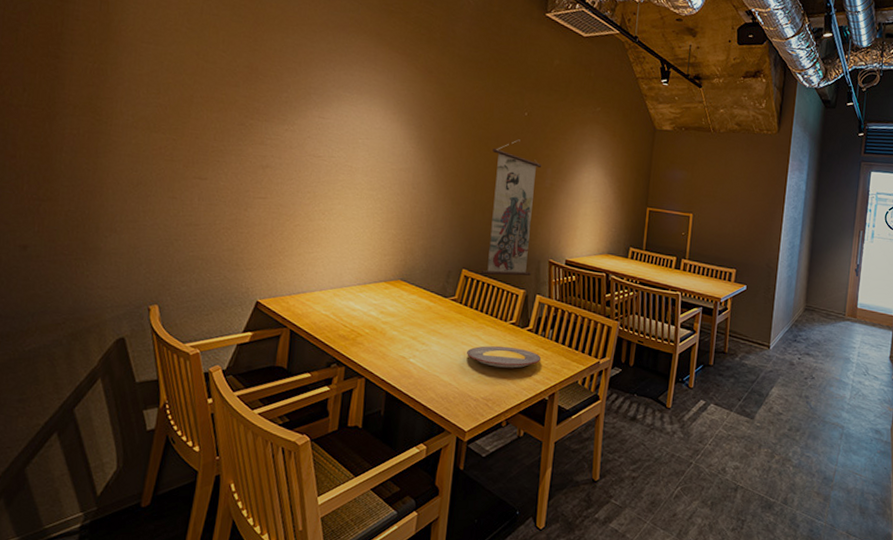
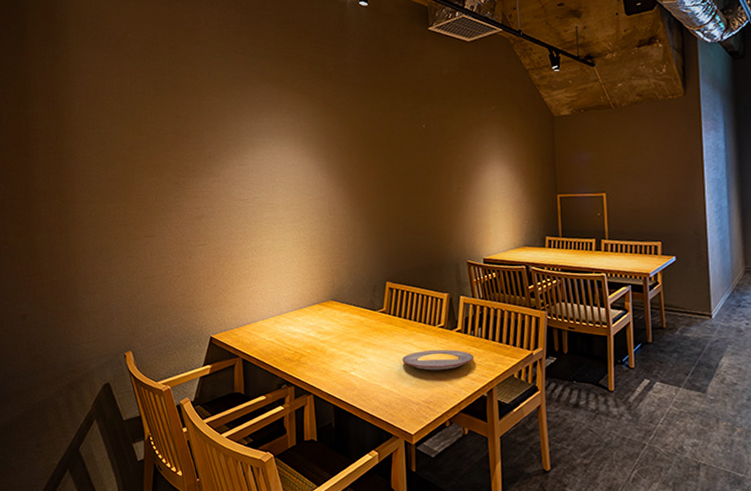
wall scroll: present [481,139,542,276] -> none [397,151,453,285]

